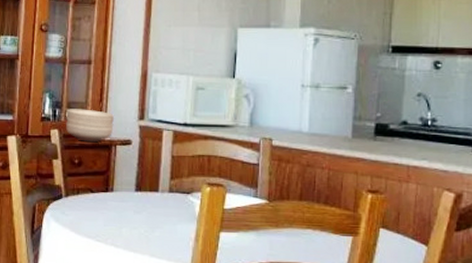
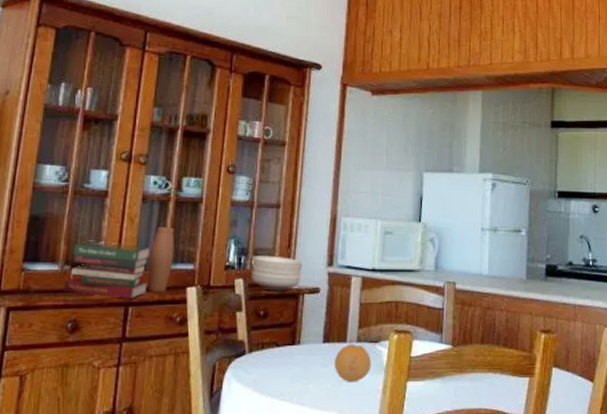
fruit: none [146,194,184,230] -> present [334,344,372,383]

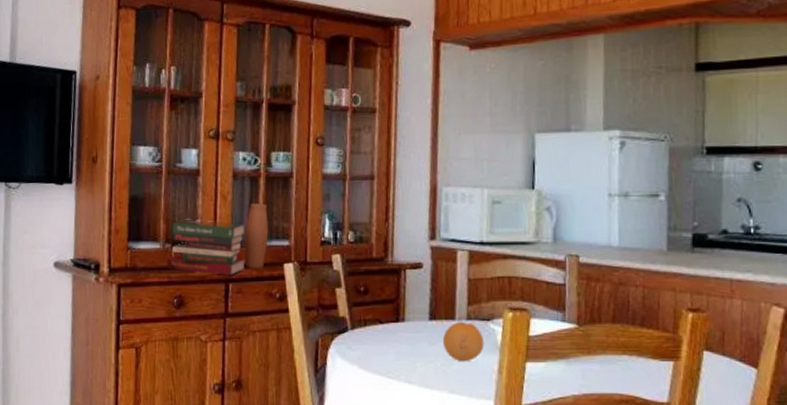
bowl: present [250,256,303,292] -> none [348,230,403,267]

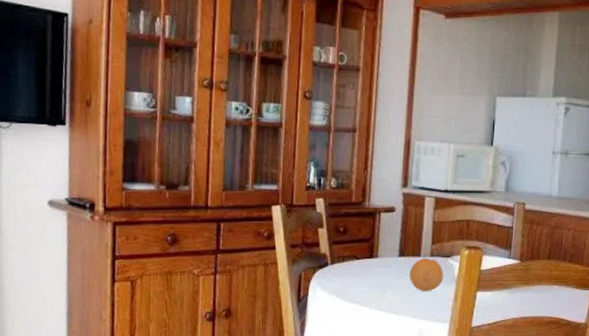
books: present [167,219,245,276] -> none [161,163,237,217]
vase: present [244,203,269,269] -> none [236,151,259,211]

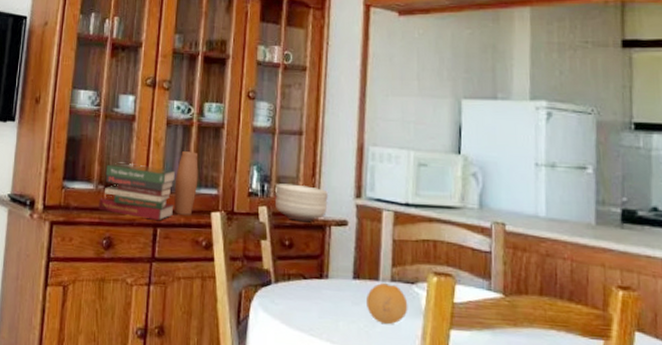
books: none [161,163,237,217] -> present [98,162,176,221]
vase: none [236,151,259,211] -> present [174,151,198,216]
bowl: none [330,177,379,211] -> present [274,183,329,222]

